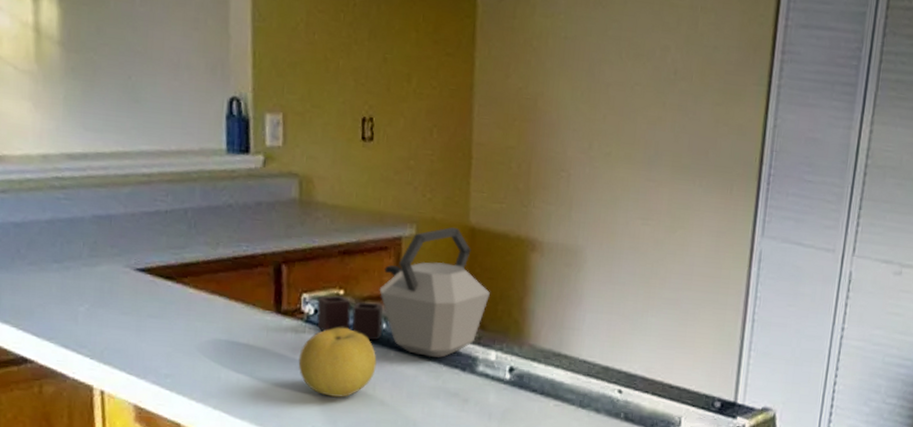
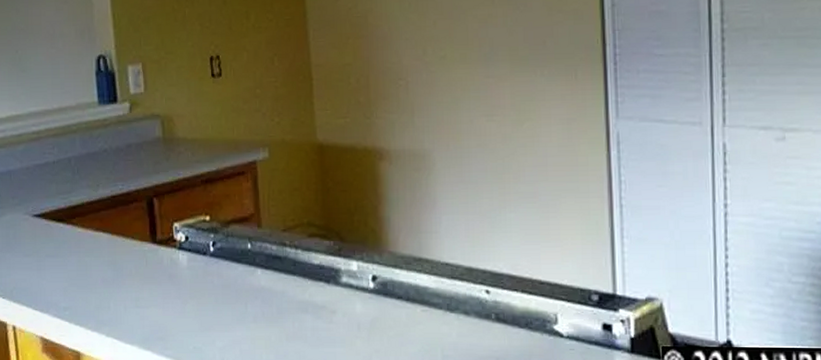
fruit: present [298,327,377,398] -> none [175,251,246,319]
kettle: present [316,227,490,358] -> none [187,147,344,273]

